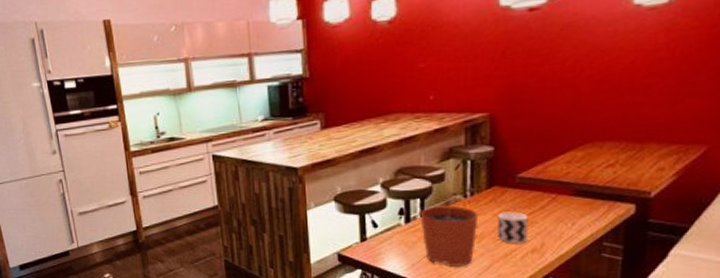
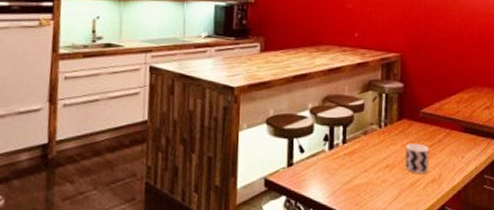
plant pot: present [420,189,479,268] -> none [342,120,391,196]

